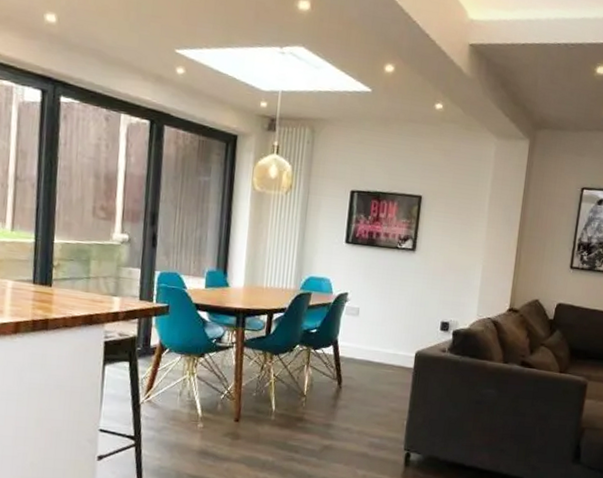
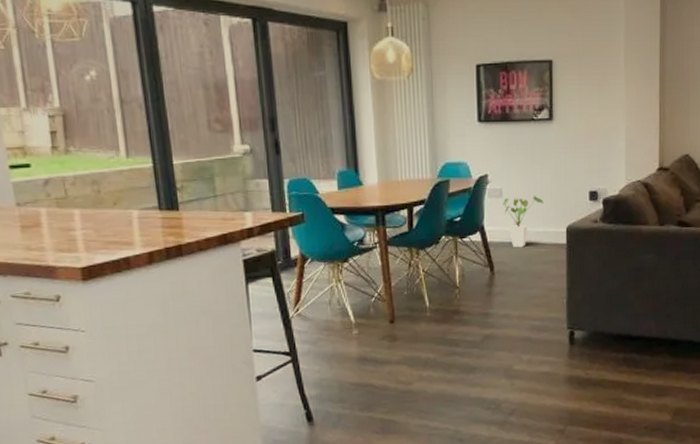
house plant: none [358,317,397,366] -> present [502,195,543,248]

